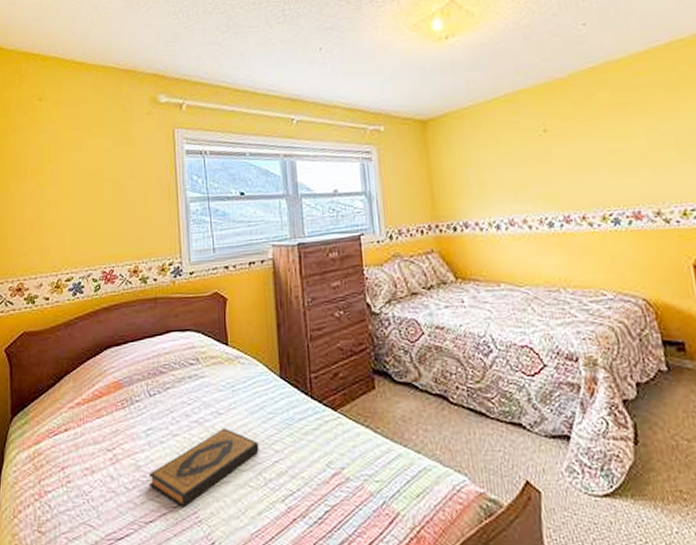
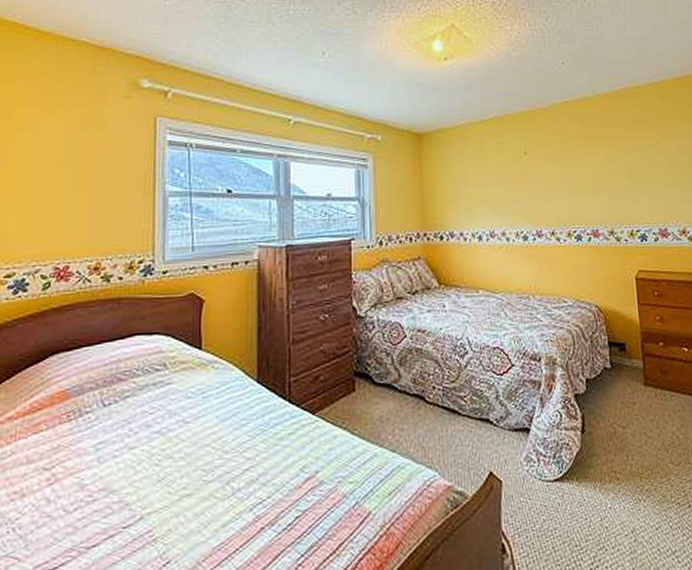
hardback book: present [149,428,259,508] -> none [96,437,229,528]

